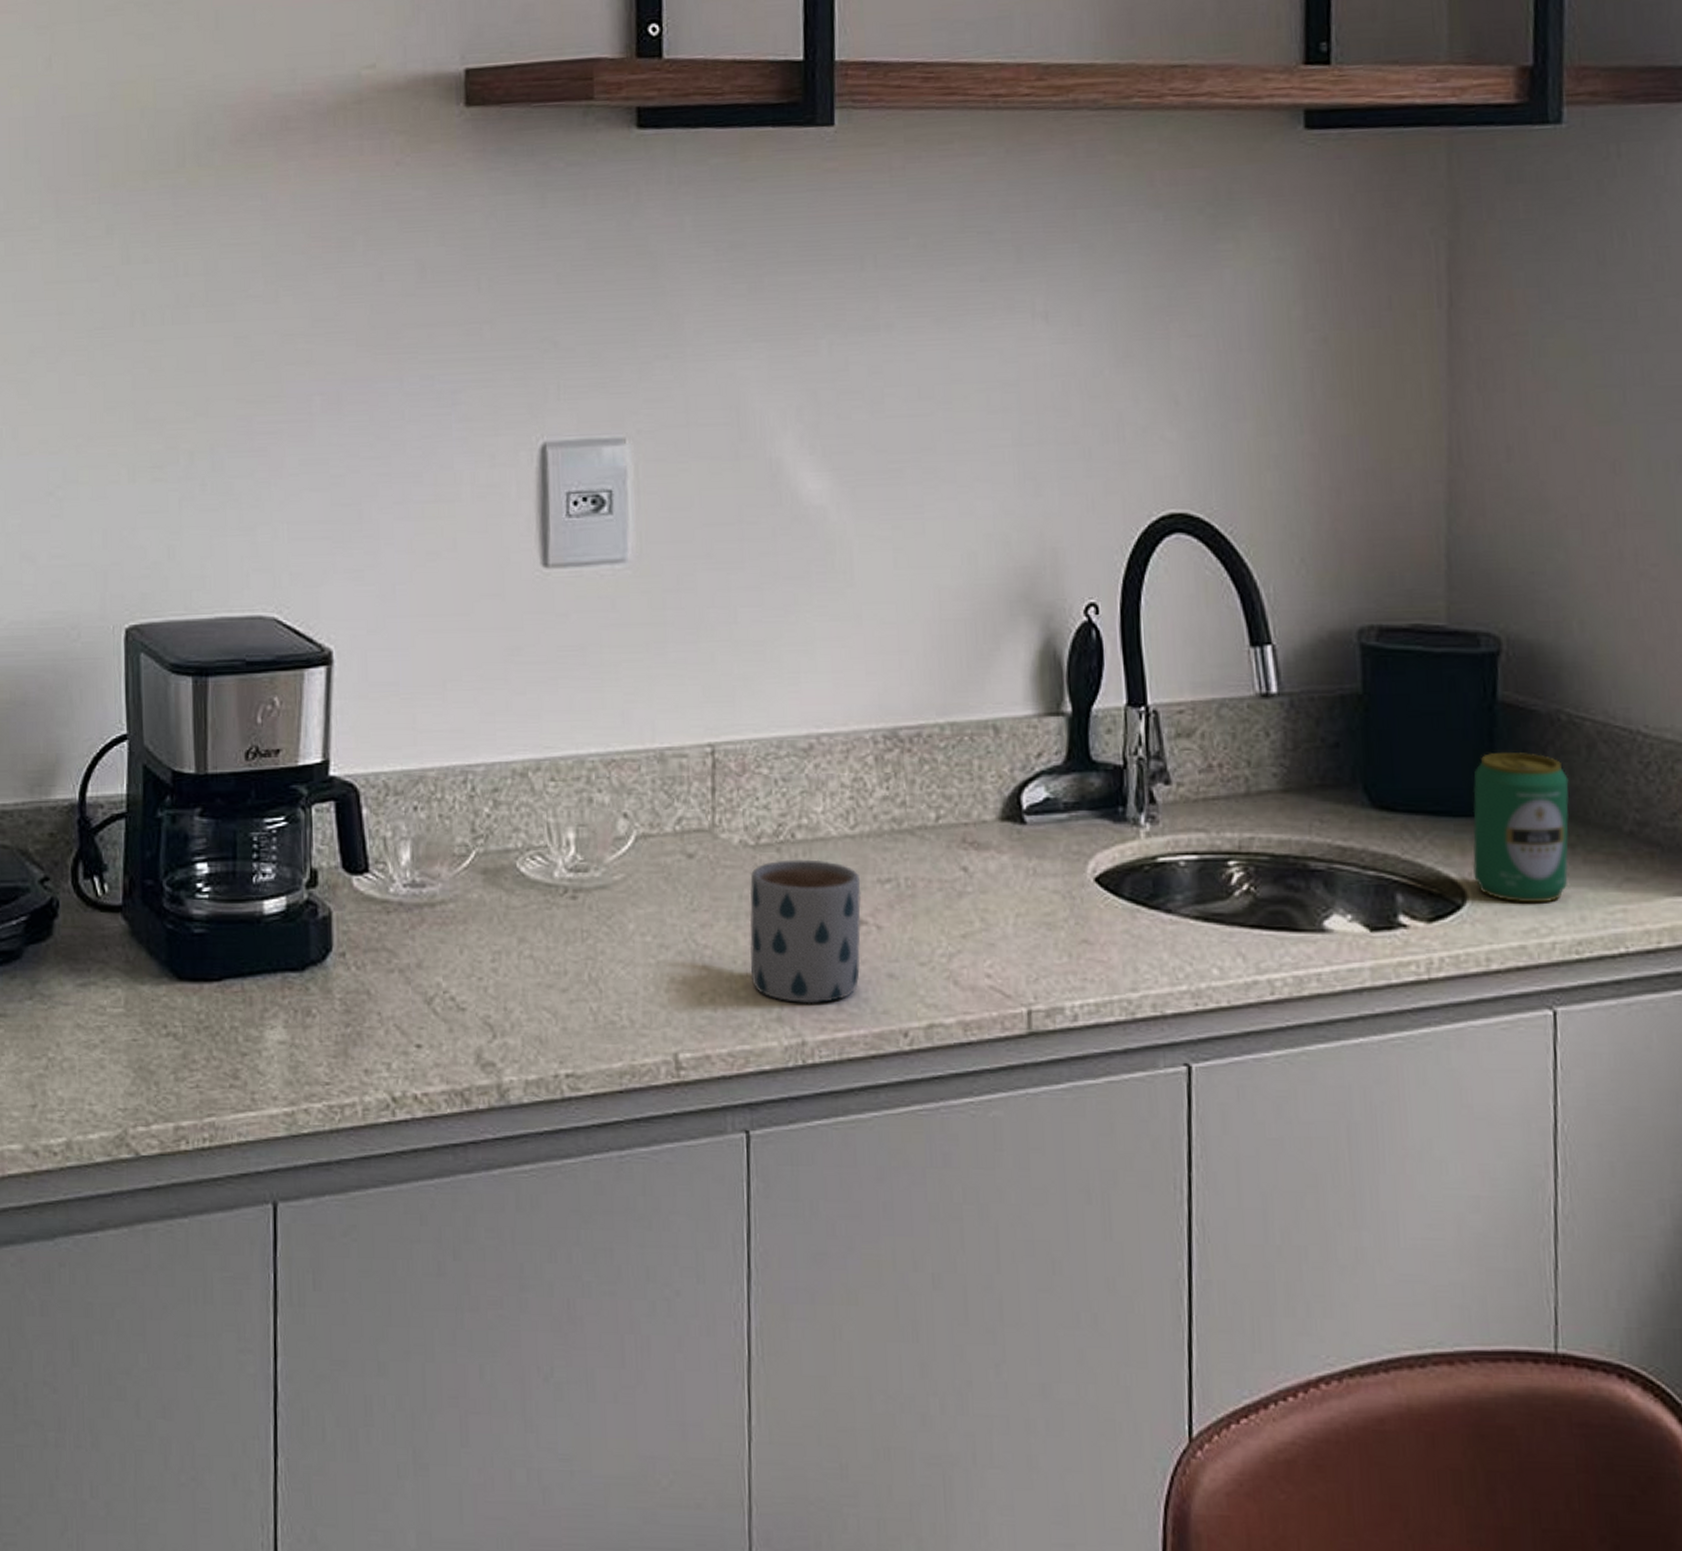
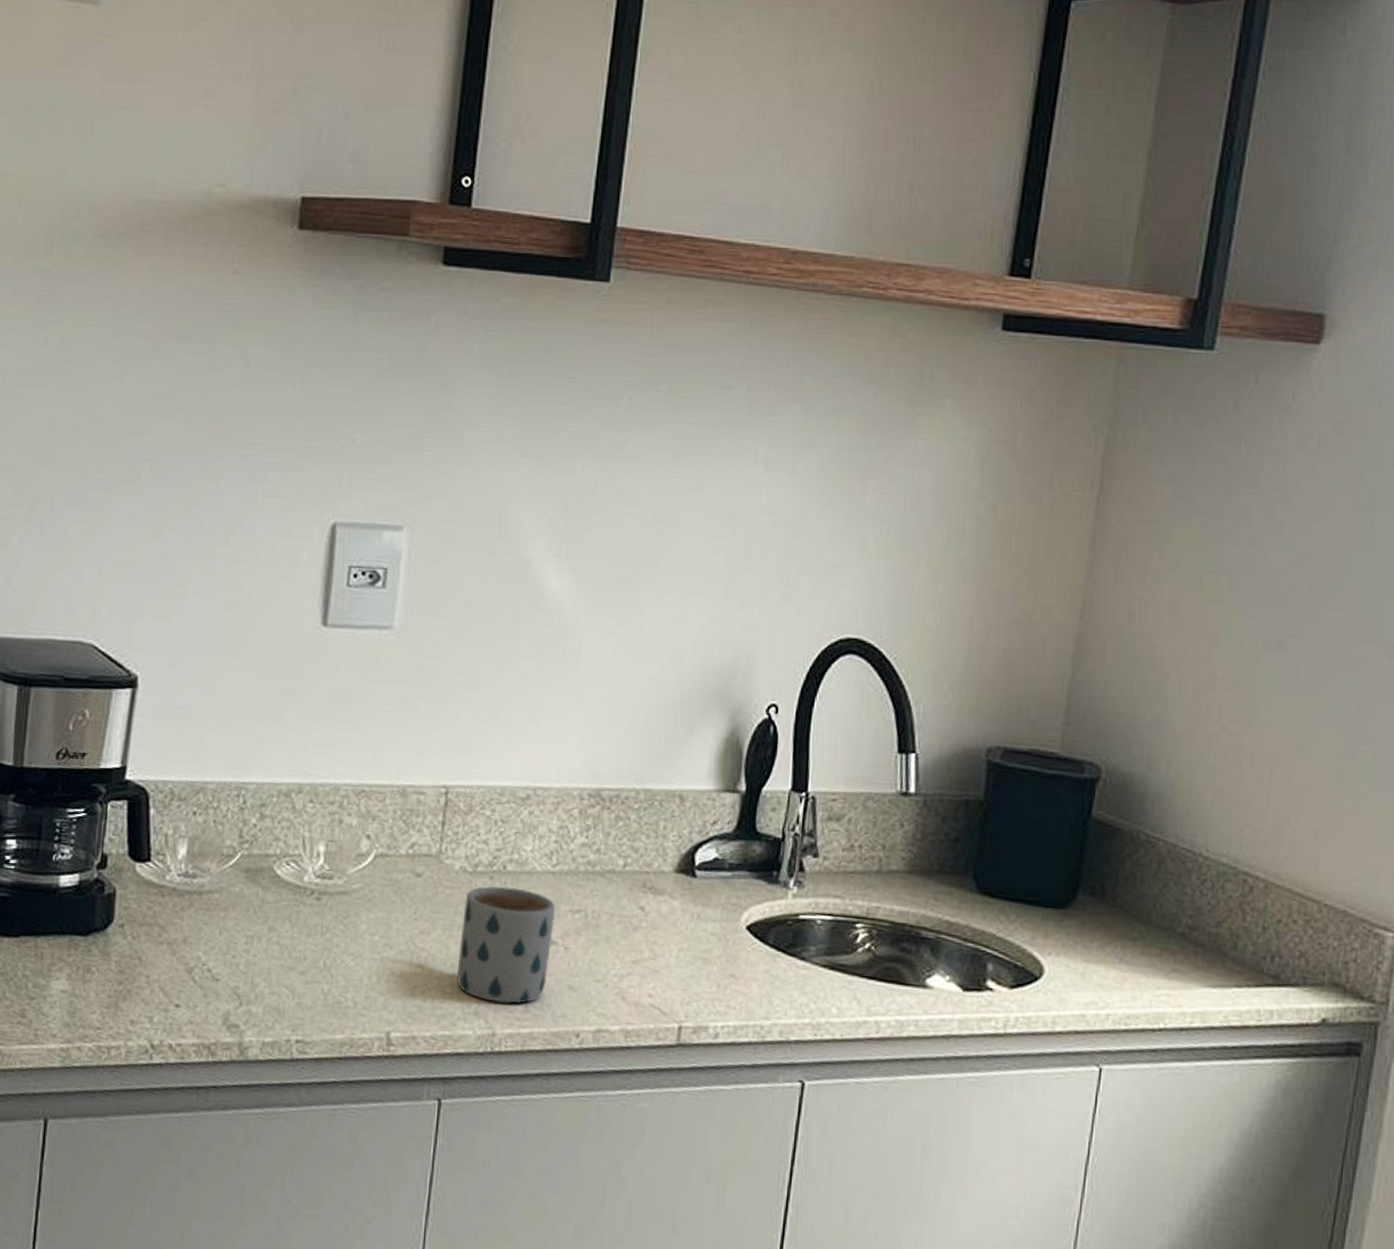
beverage can: present [1472,753,1569,903] -> none [1051,859,1139,983]

